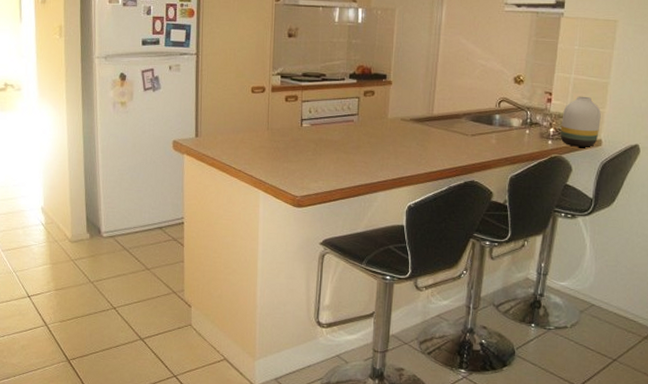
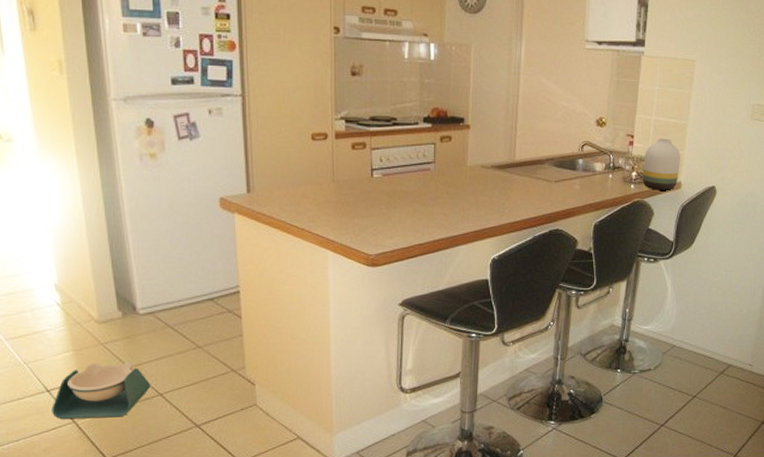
pet bowl: none [30,275,107,325] -> present [51,361,151,419]

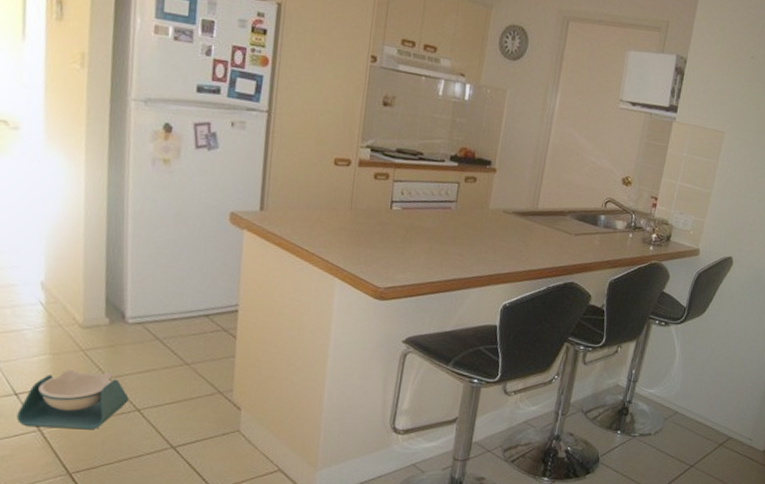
vase: present [642,138,680,190] -> none [661,203,702,256]

